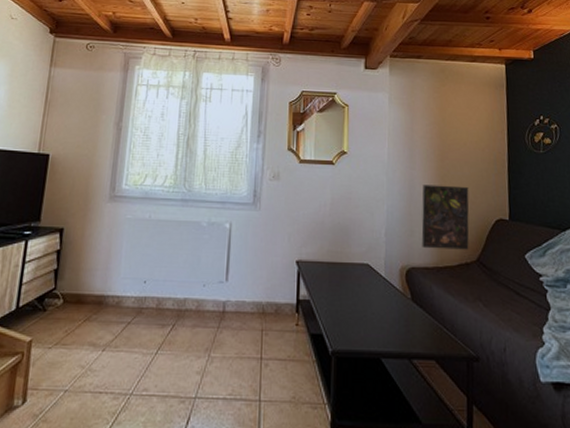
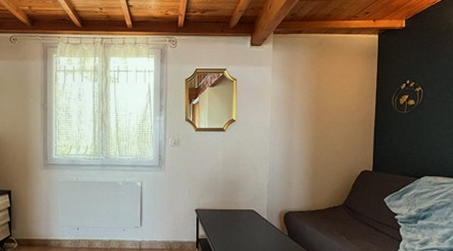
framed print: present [421,184,469,250] -> none [298,144,339,196]

